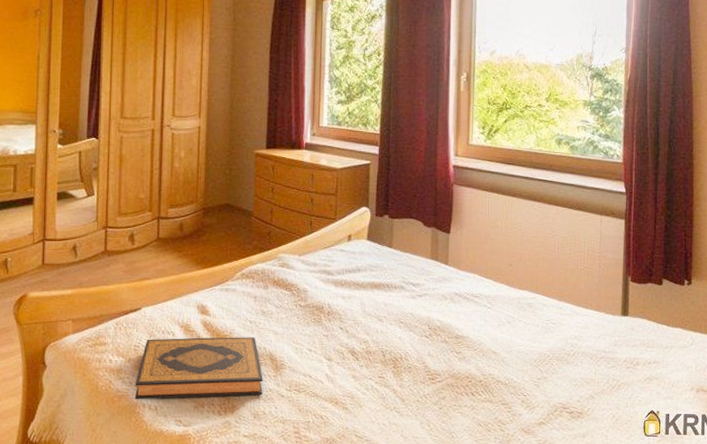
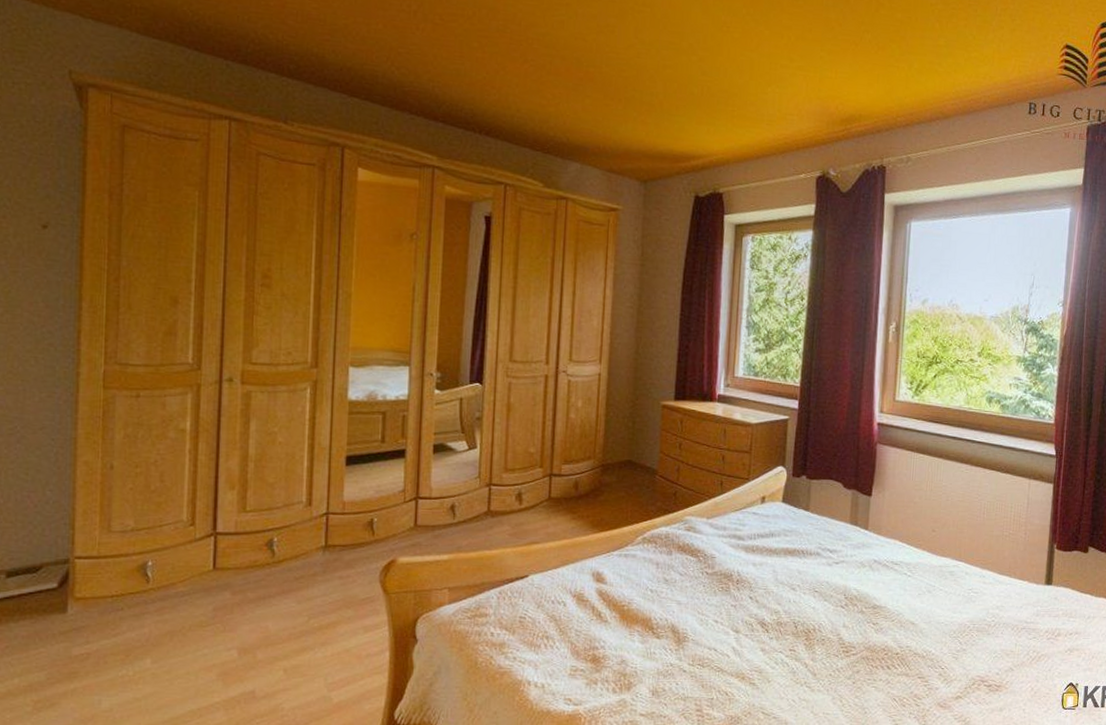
hardback book: present [135,337,263,400] -> none [519,607,664,677]

